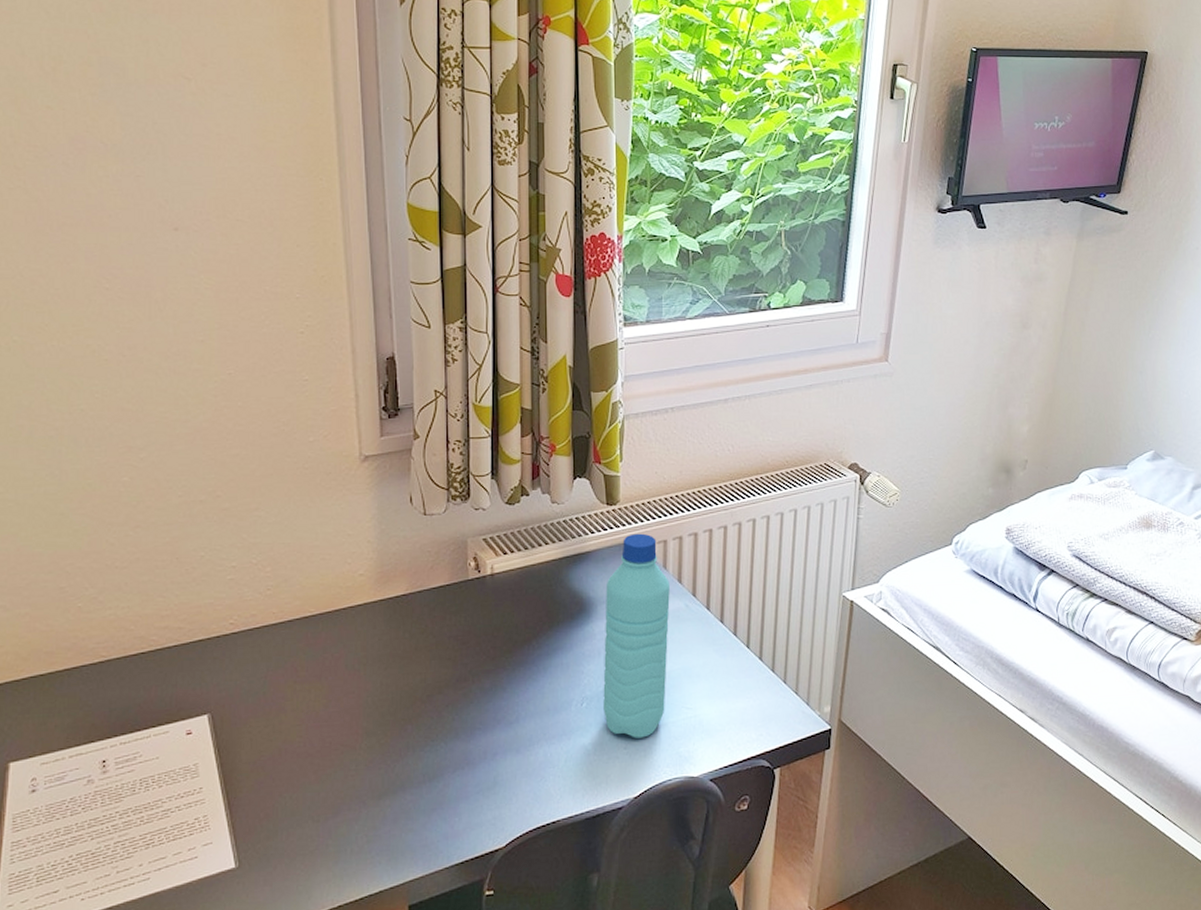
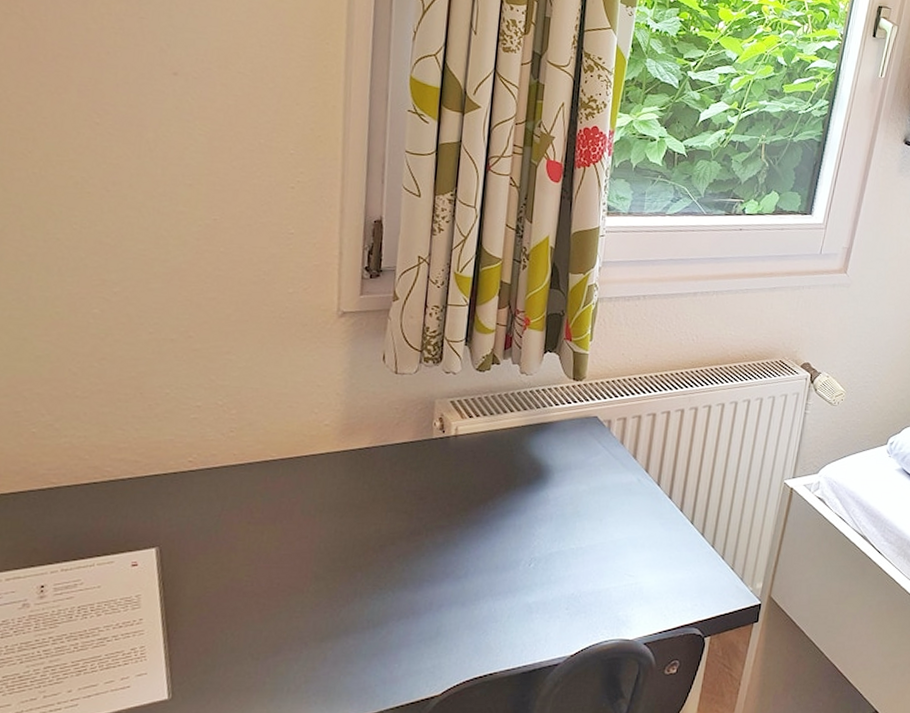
water bottle: present [603,533,670,738] -> none [549,409,625,600]

